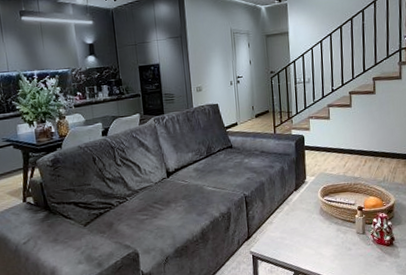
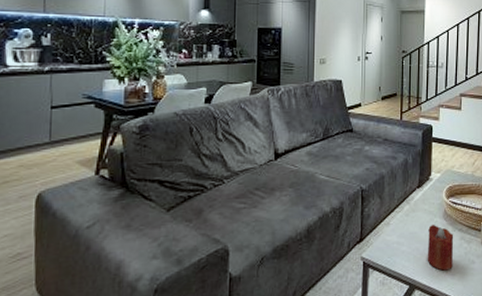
candle: none [307,220,332,258] -> present [427,225,454,271]

